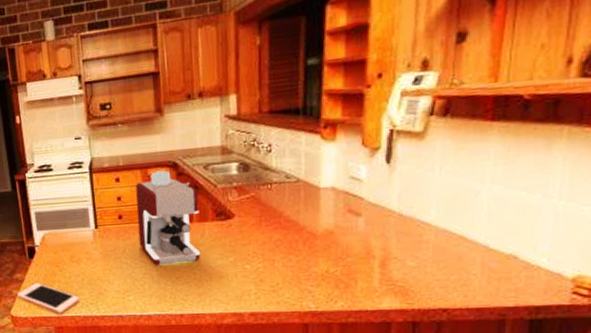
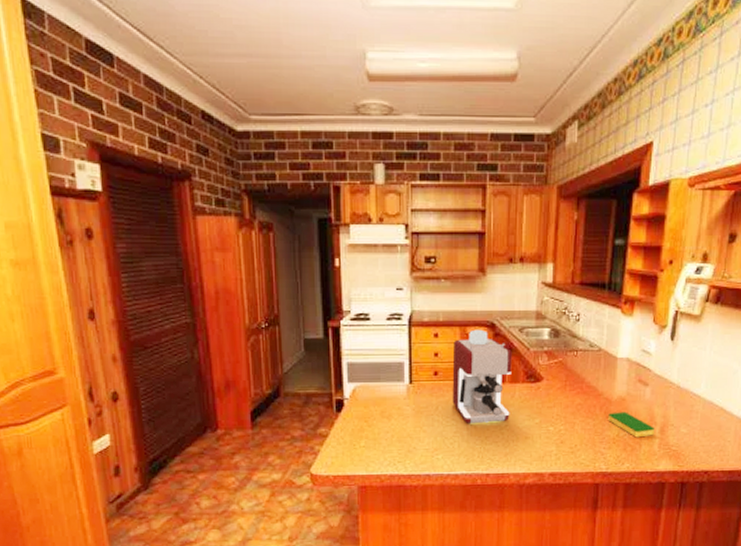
cell phone: present [17,283,80,314] -> none [319,438,387,472]
dish sponge: none [314,245,373,274] -> present [608,411,654,438]

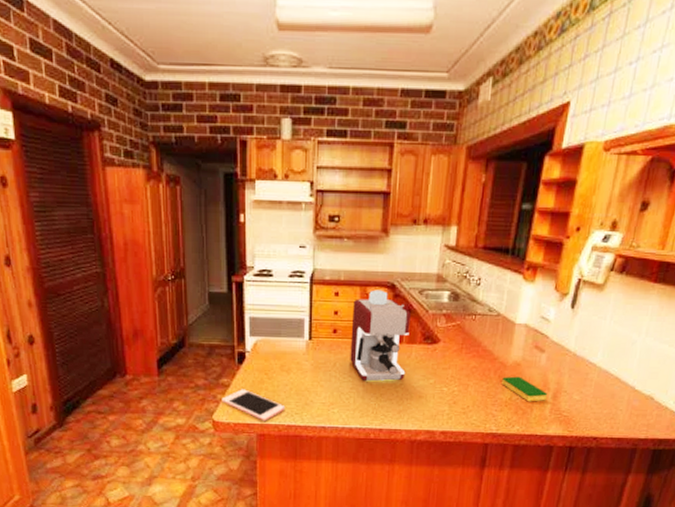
cell phone: none [319,438,387,472] -> present [221,389,286,421]

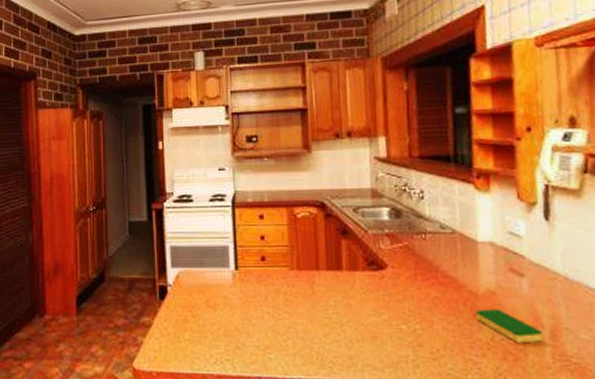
cell phone: present [221,389,286,421] -> none [142,329,214,370]
coffee maker: present [350,289,411,382] -> none [280,210,352,319]

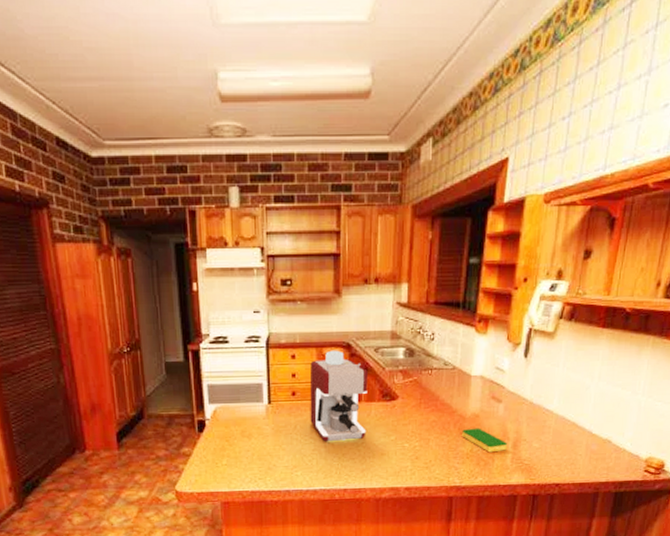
coffee maker: none [280,210,352,319] -> present [309,350,368,442]

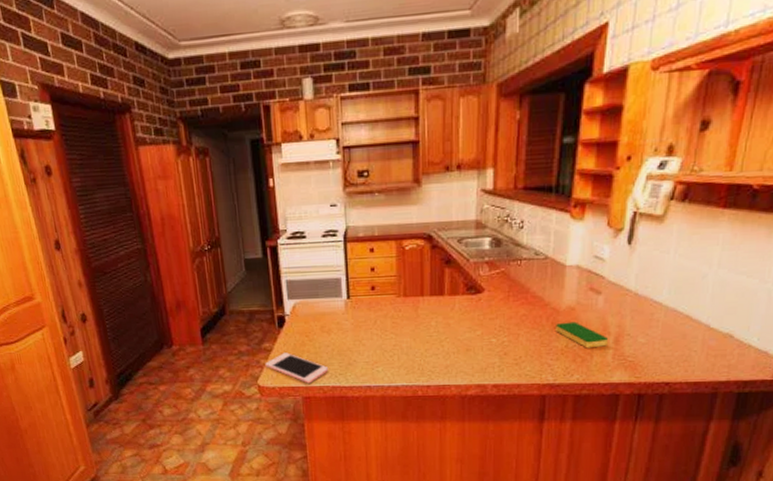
cell phone: none [183,457,249,489] -> present [265,352,329,384]
coffee maker: present [309,350,368,442] -> none [389,242,451,338]

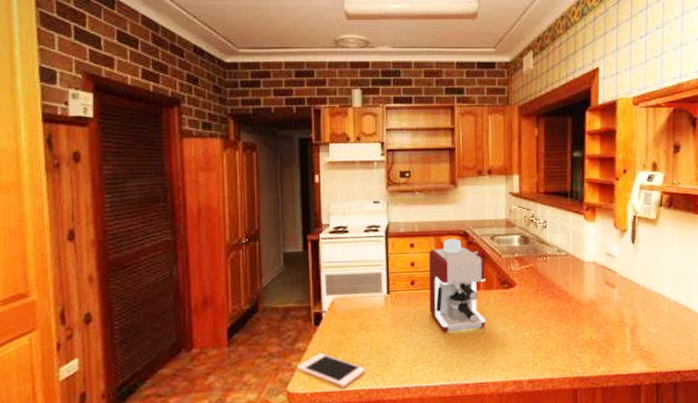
coffee maker: none [389,242,451,338] -> present [428,238,486,333]
dish sponge: present [556,321,608,349] -> none [580,314,625,340]

